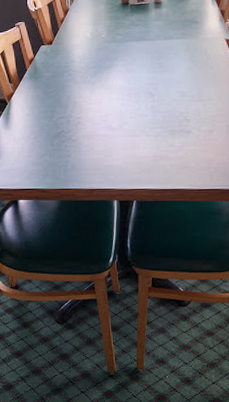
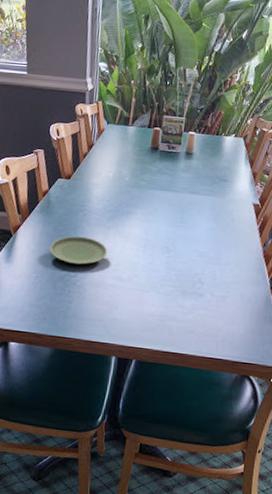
plate: none [43,94,96,121] -> present [50,236,108,265]

